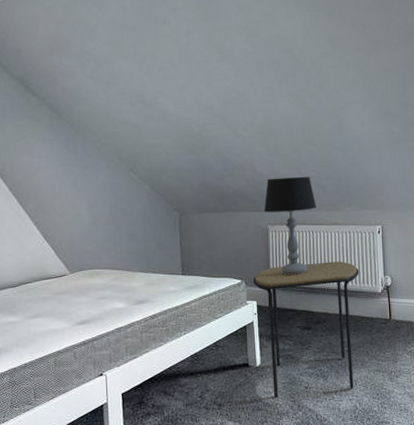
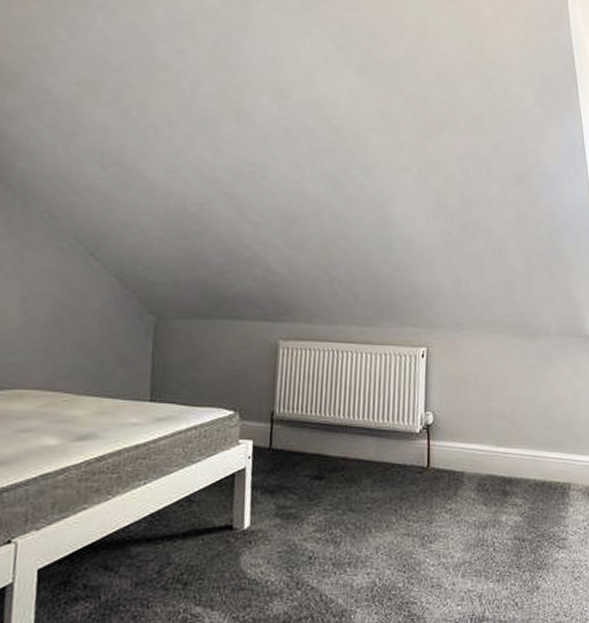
side table: present [253,261,359,399] -> none [251,391,394,573]
table lamp: present [264,176,317,276] -> none [274,279,346,408]

